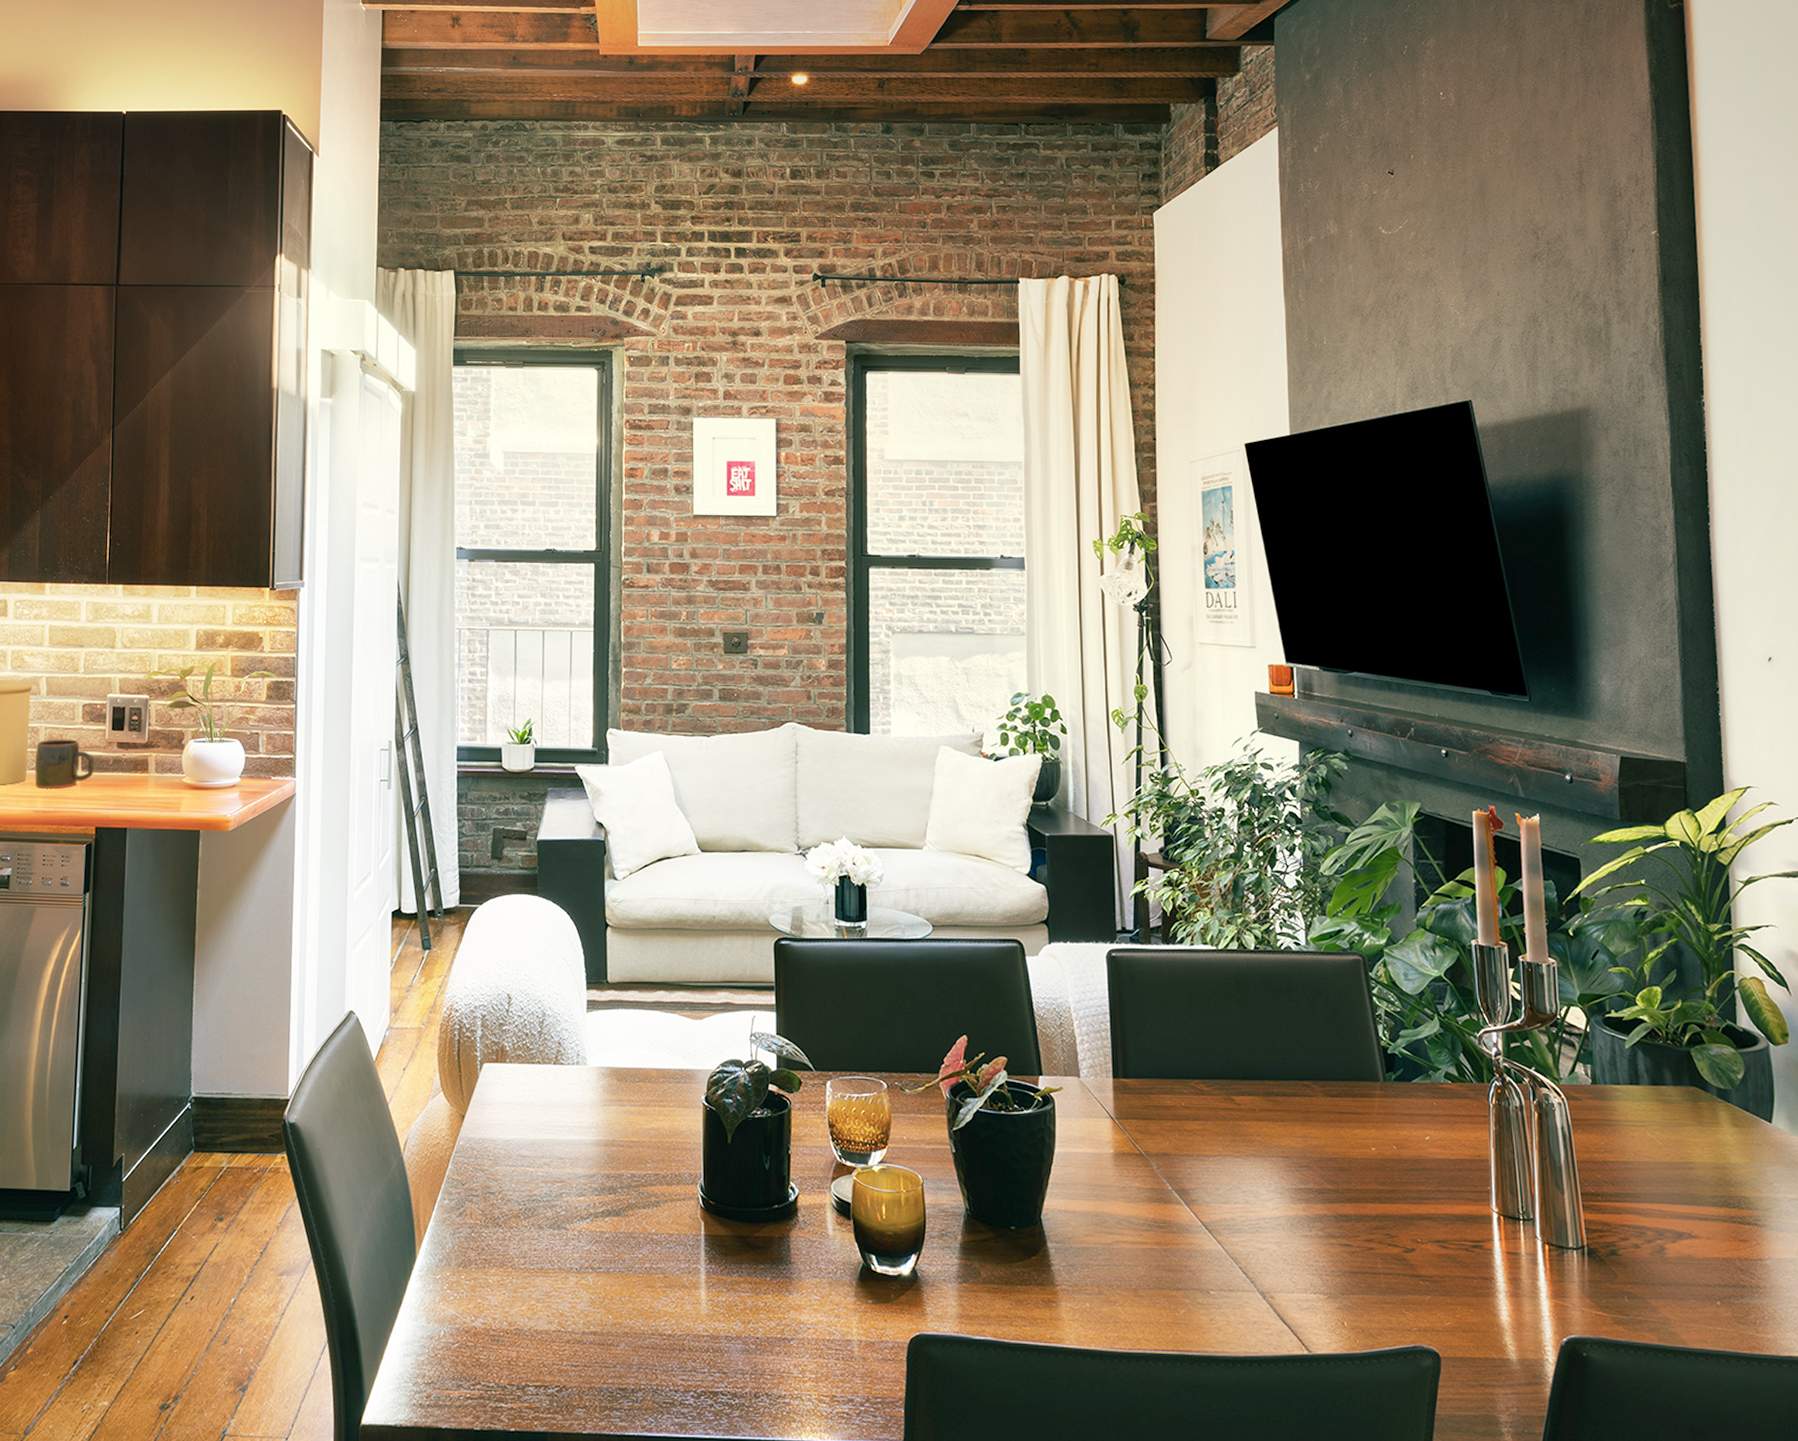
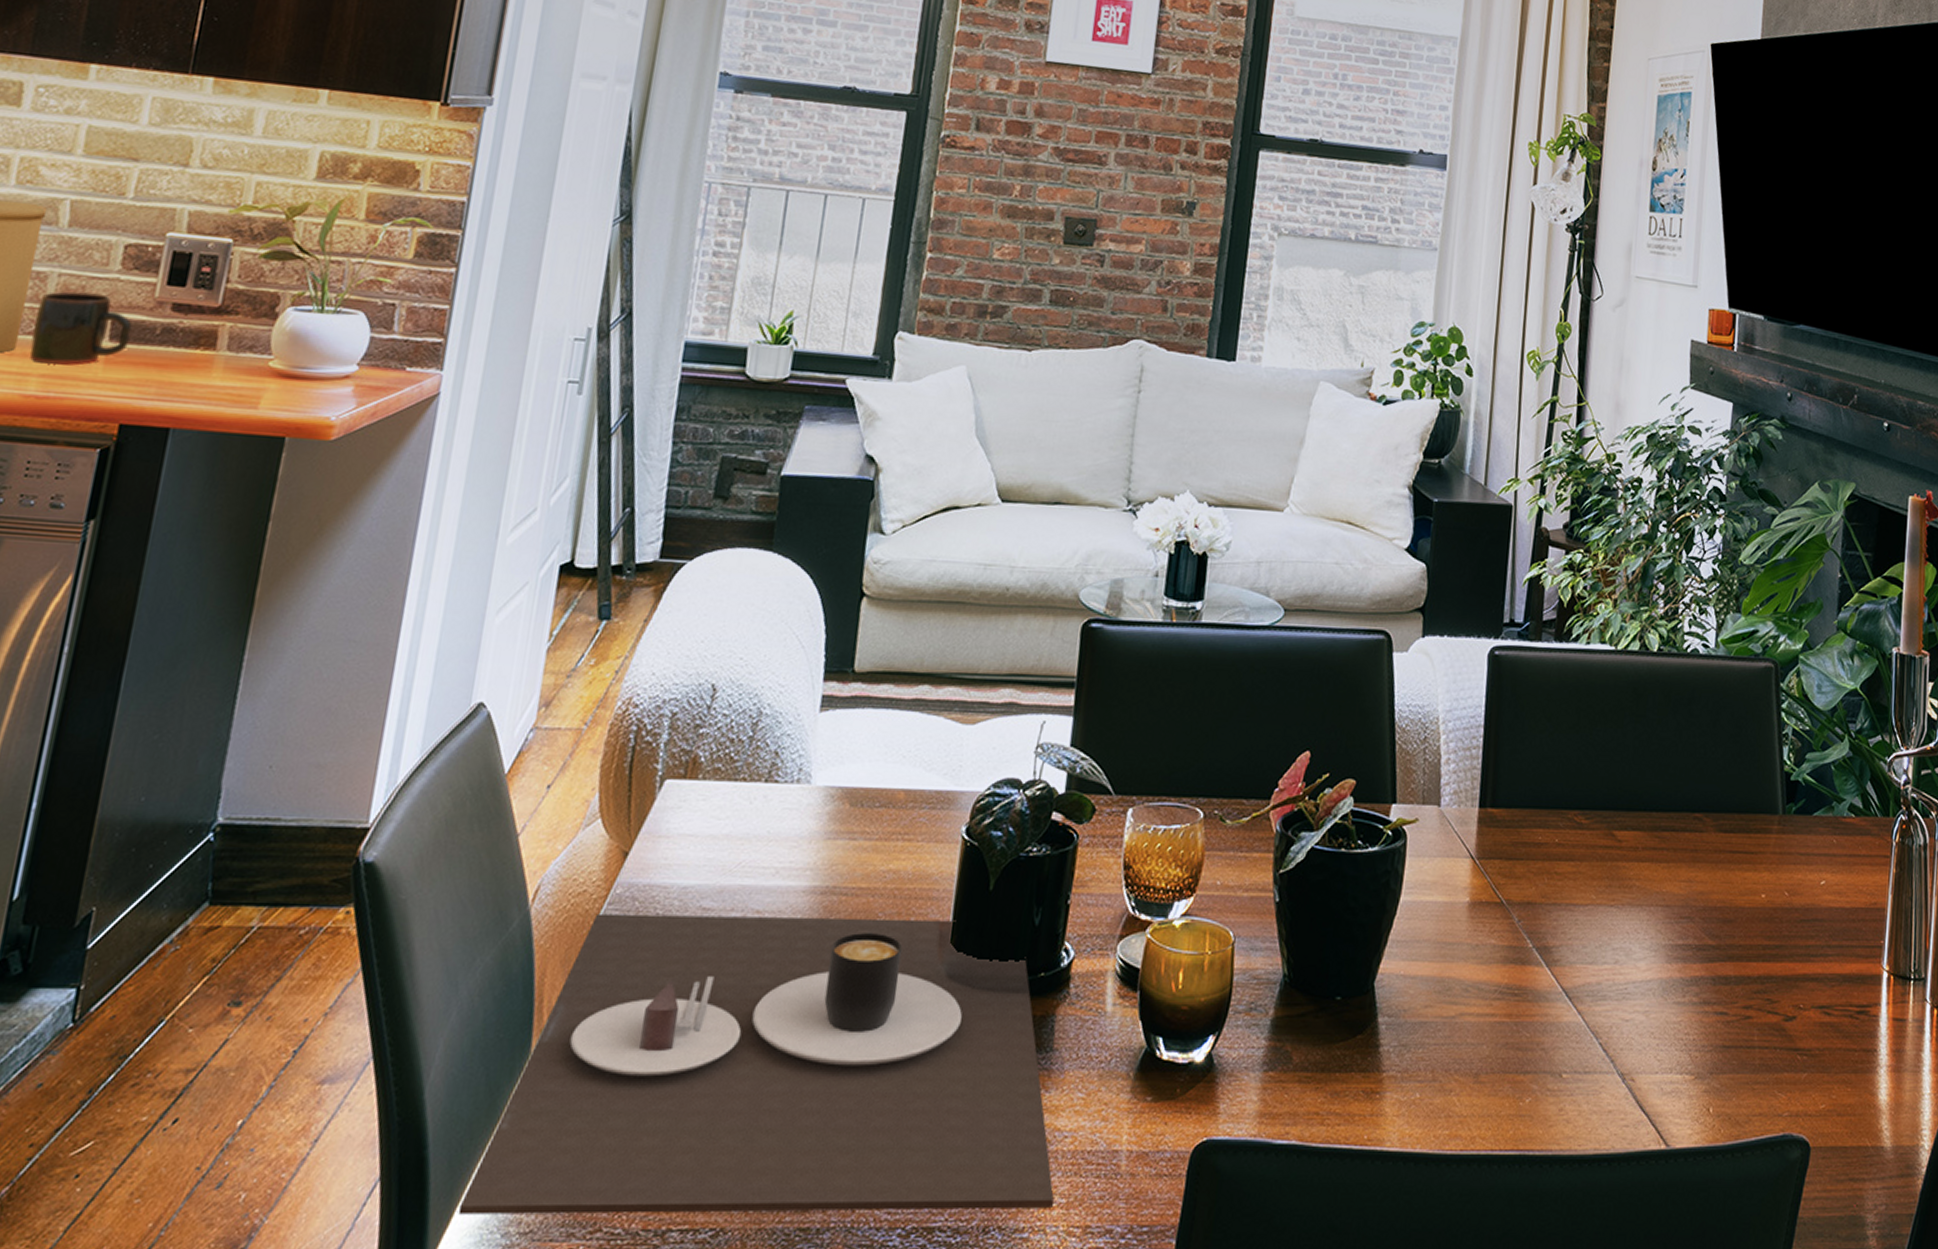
place setting: none [382,1159,805,1381] -> present [458,913,1054,1215]

